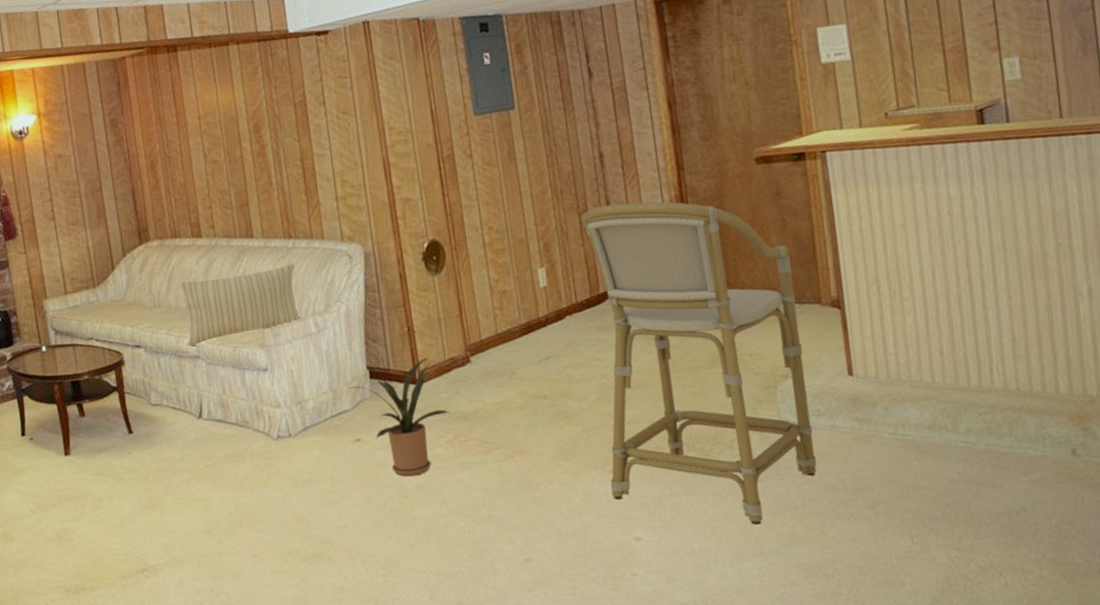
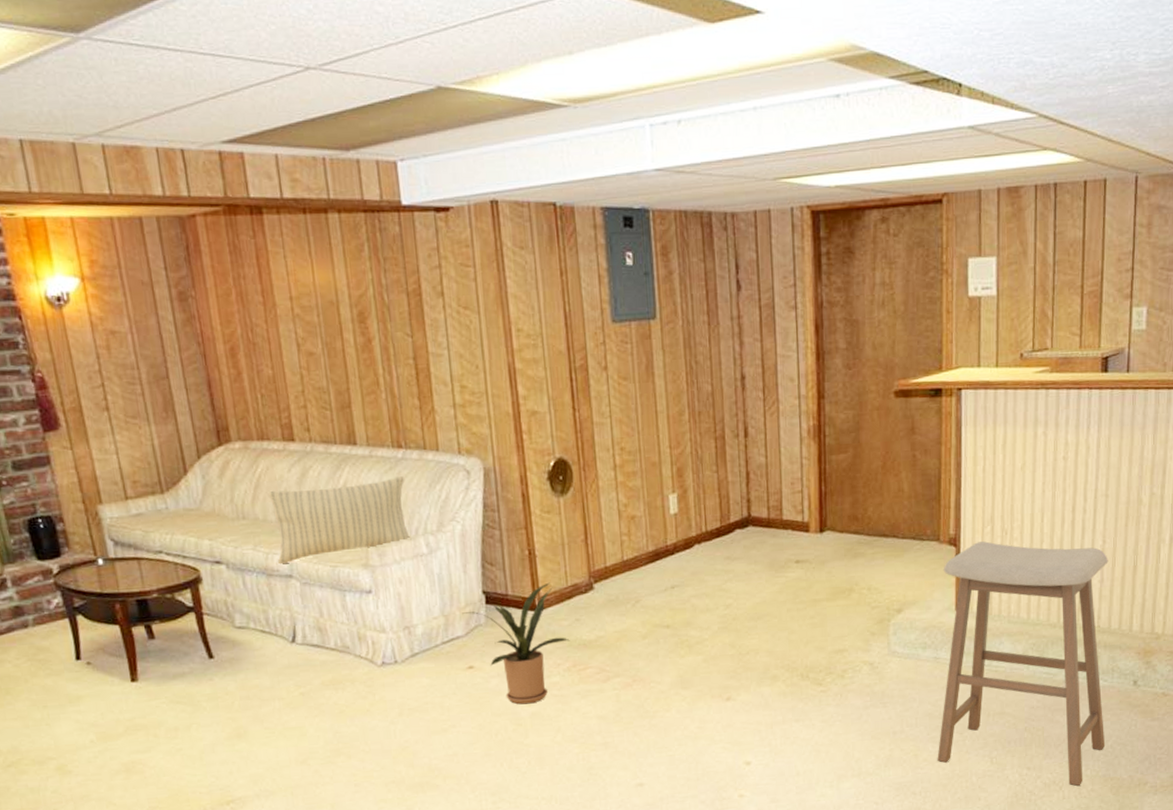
bar stool: present [582,202,817,525] -> none [718,430,918,749]
bar stool: none [828,302,1048,571] -> present [937,541,1108,786]

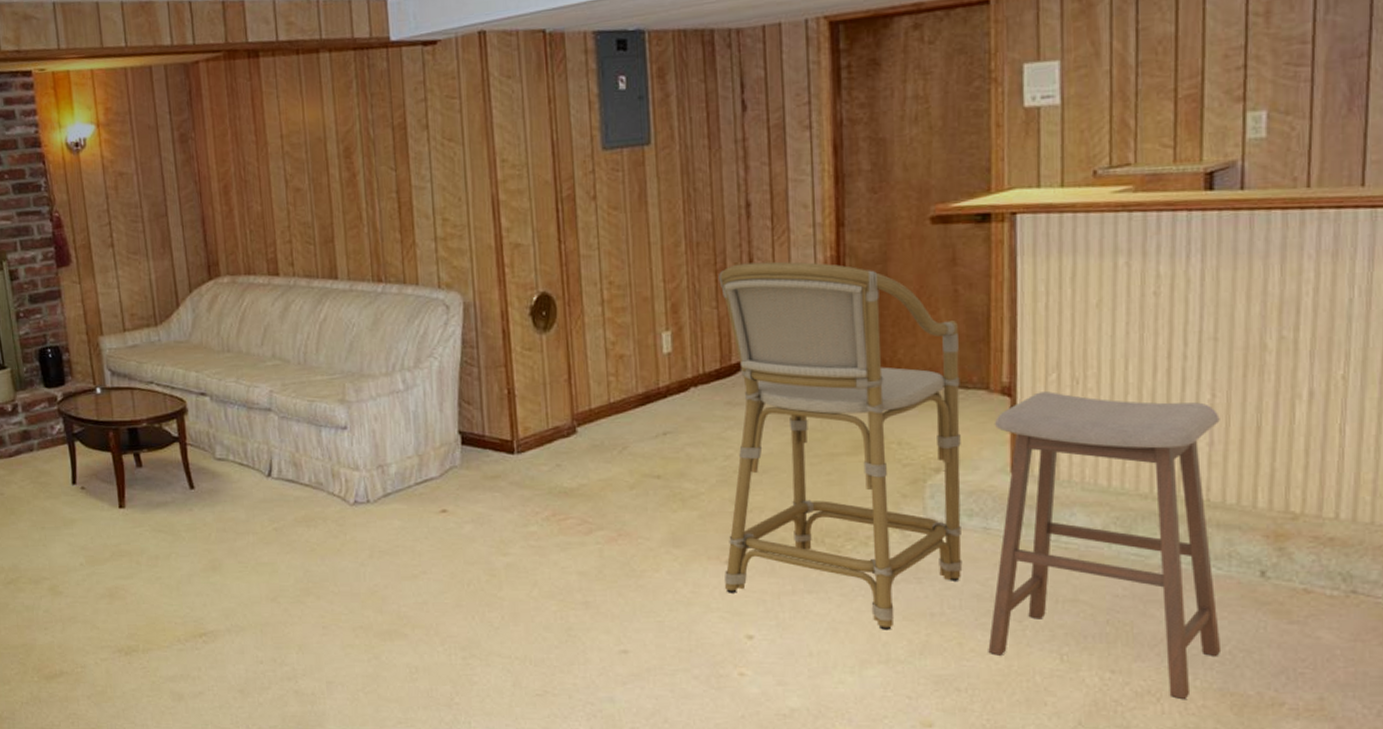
pillow: present [267,476,412,565] -> none [251,311,388,398]
house plant: present [462,582,570,705] -> none [437,424,550,554]
bar stool: none [718,430,918,749] -> present [719,261,963,630]

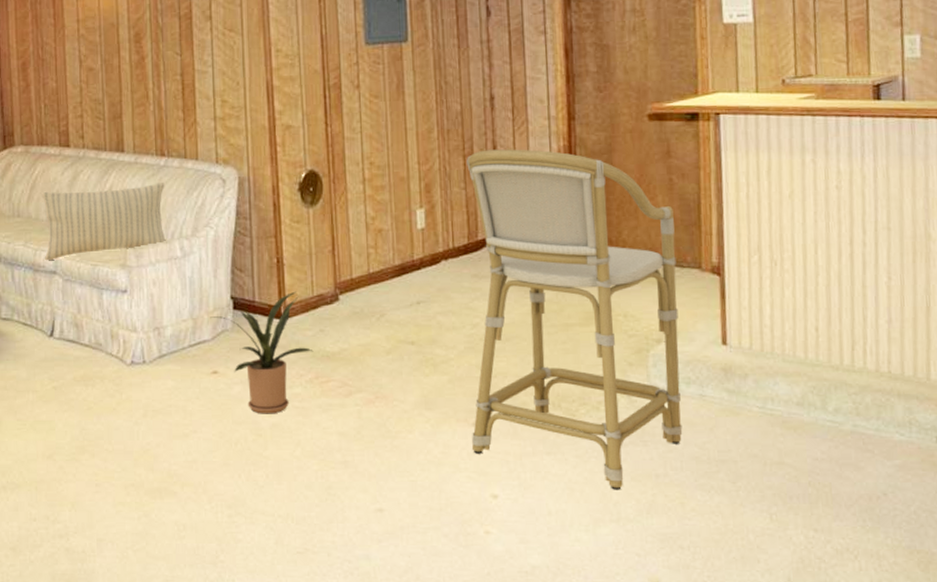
pillow: none [251,311,388,398] -> present [41,183,167,261]
house plant: none [437,424,550,554] -> present [210,291,314,414]
bar stool: present [988,392,1220,699] -> none [706,272,907,556]

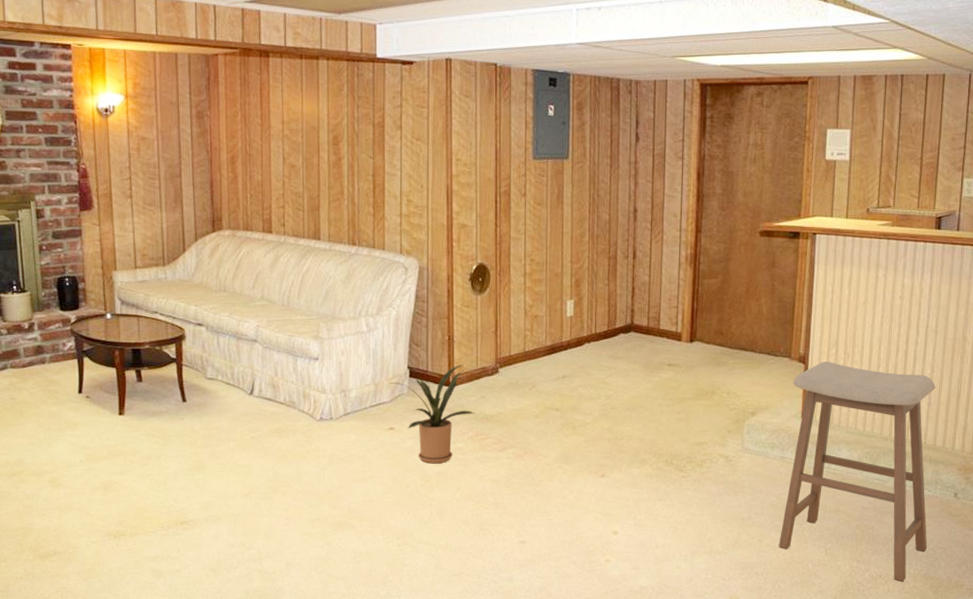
pillow: present [41,183,167,261] -> none [246,268,355,331]
bar stool: present [467,149,683,490] -> none [600,254,773,529]
bar stool: none [706,272,907,556] -> present [779,361,936,581]

